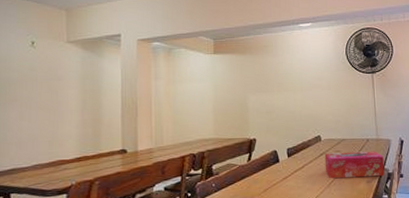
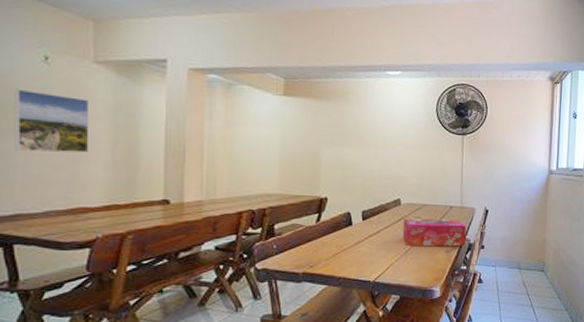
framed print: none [10,69,65,118] -> present [14,89,90,153]

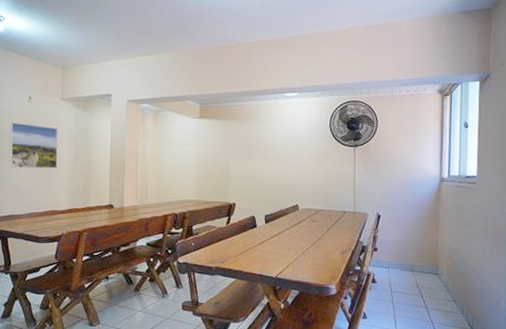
tissue box: present [402,218,466,247] -> none [300,222,360,249]

